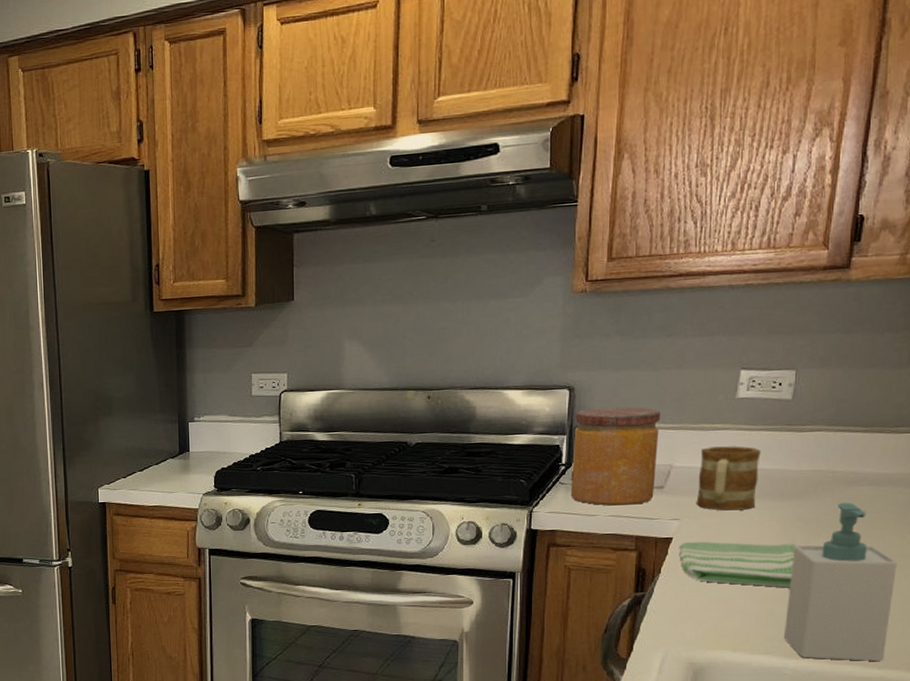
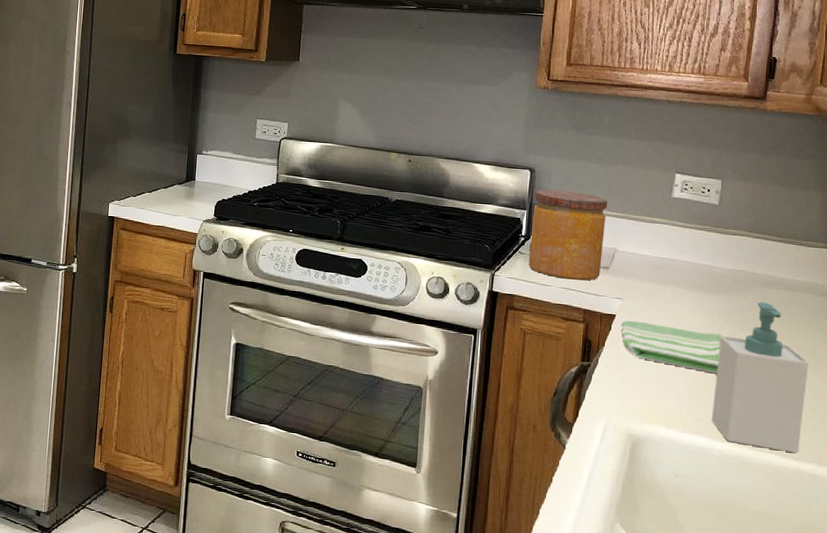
mug: present [696,446,761,511] -> none [636,237,692,298]

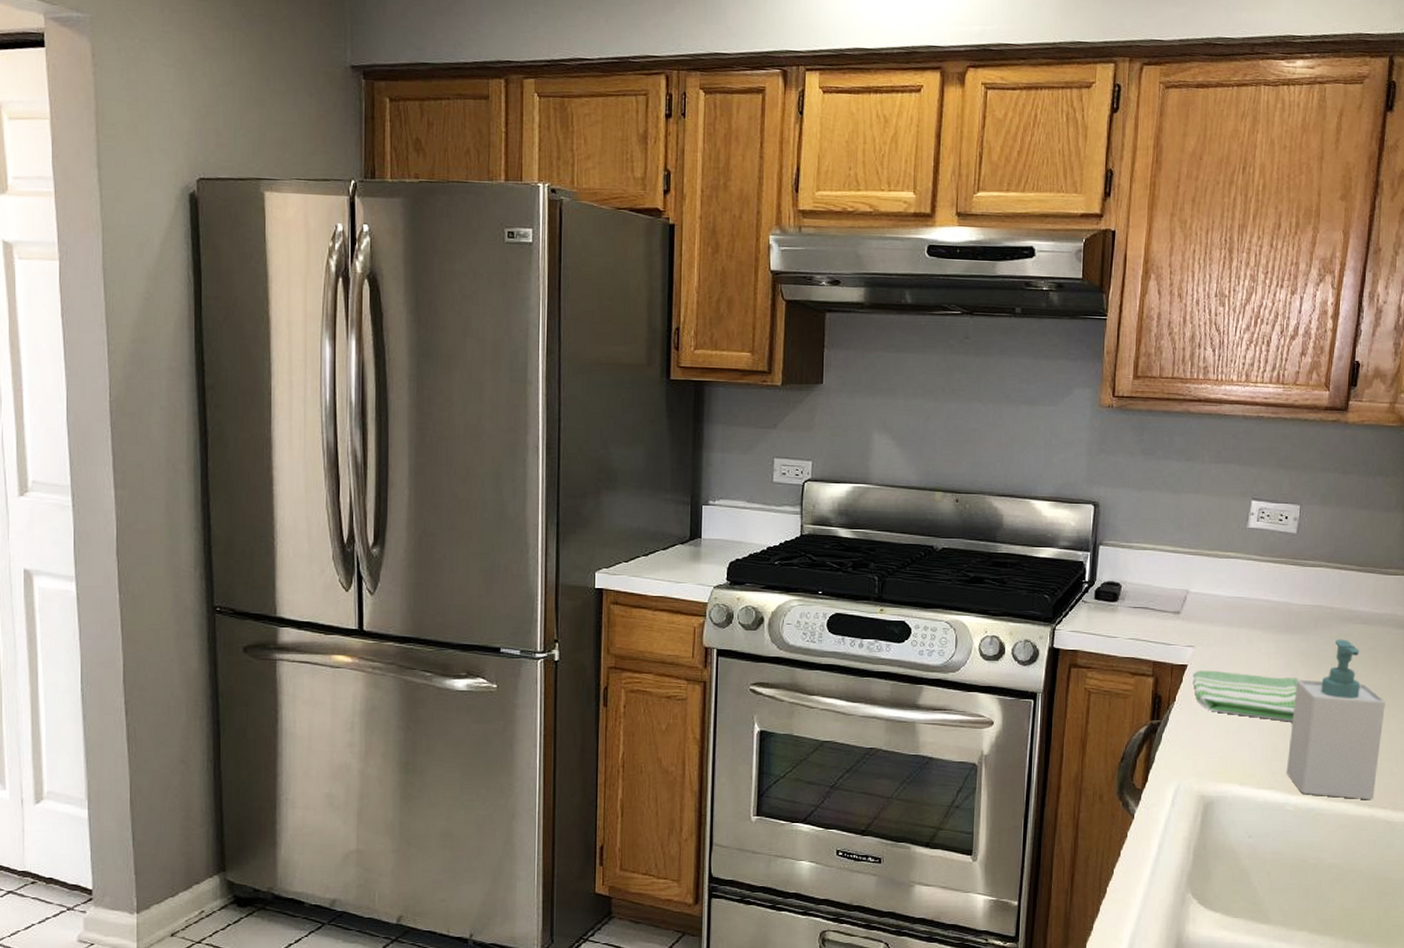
jar: present [528,189,608,281] -> none [1092,526,1179,629]

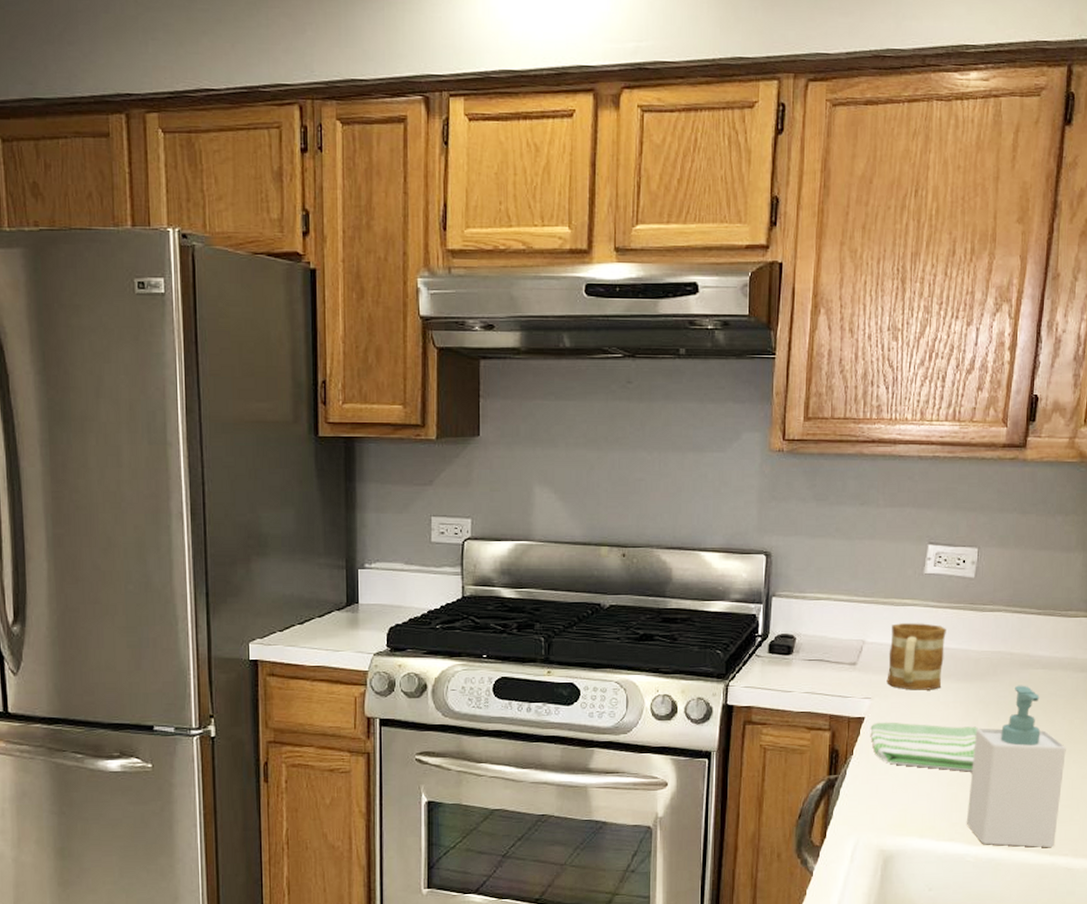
mug: none [1209,575,1269,641] -> present [886,623,946,690]

